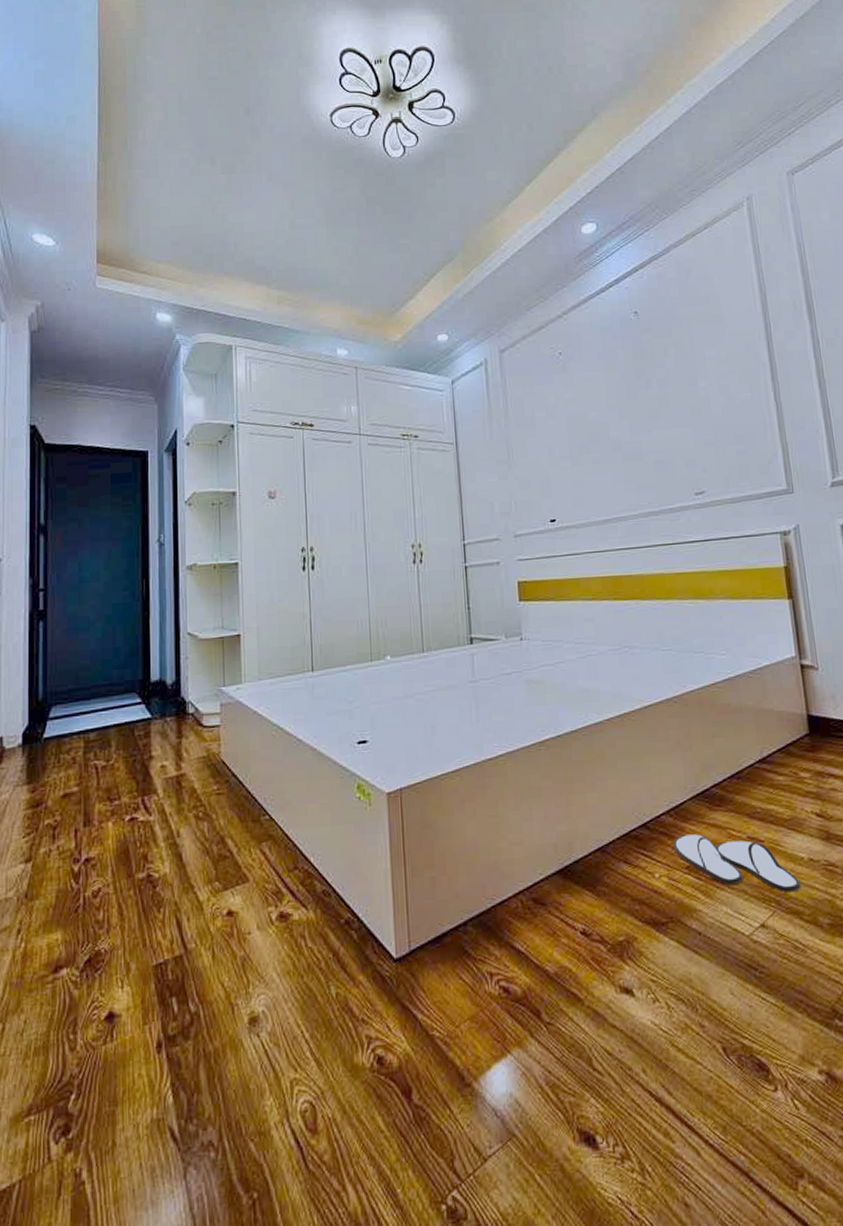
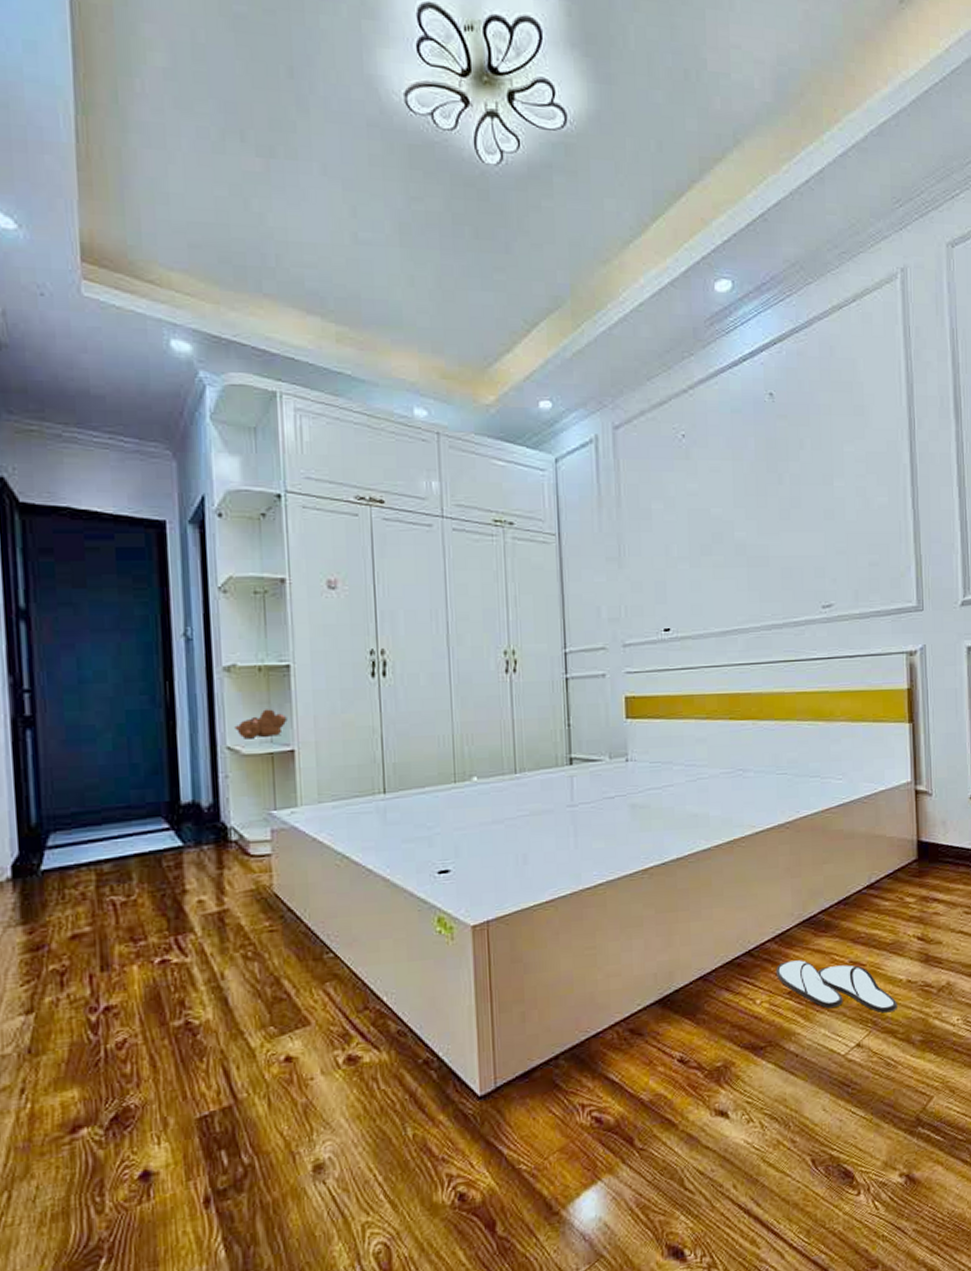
teddy bear: none [194,600,234,626] -> present [235,709,286,739]

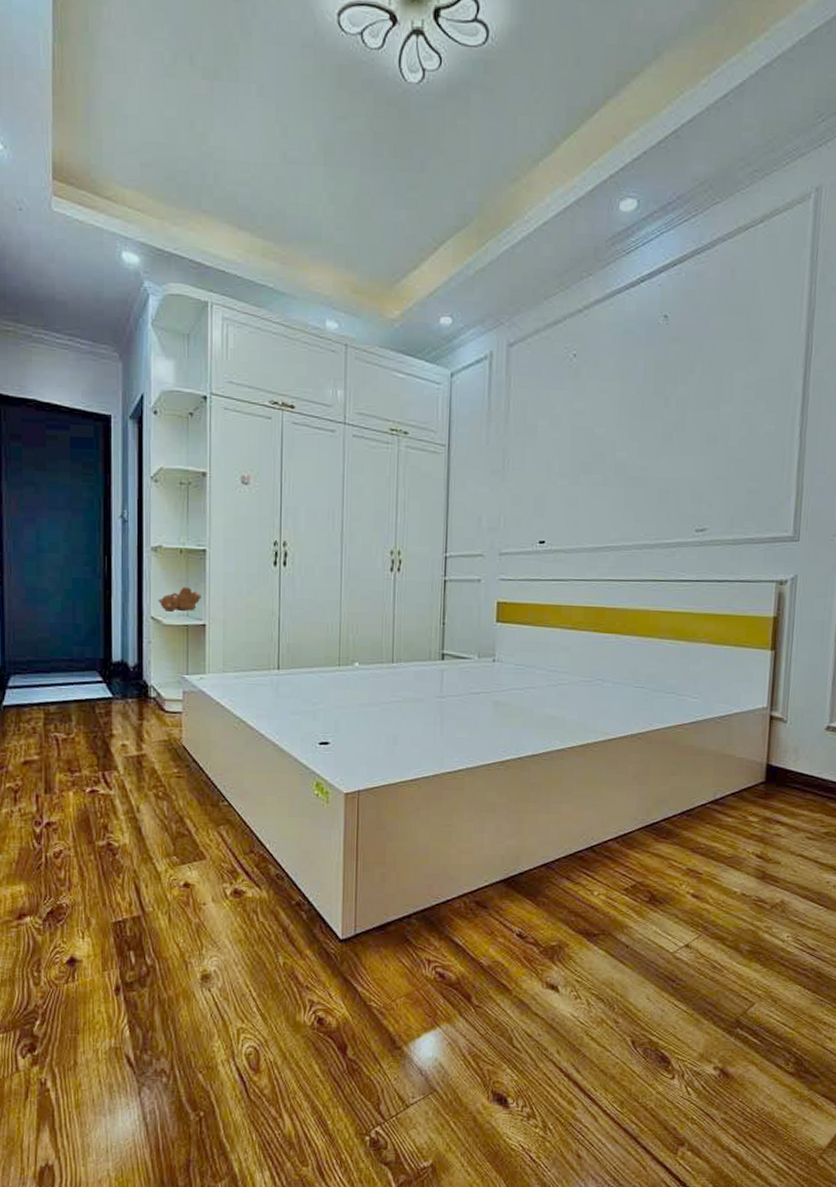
slippers: present [775,960,897,1013] -> none [615,861,729,920]

